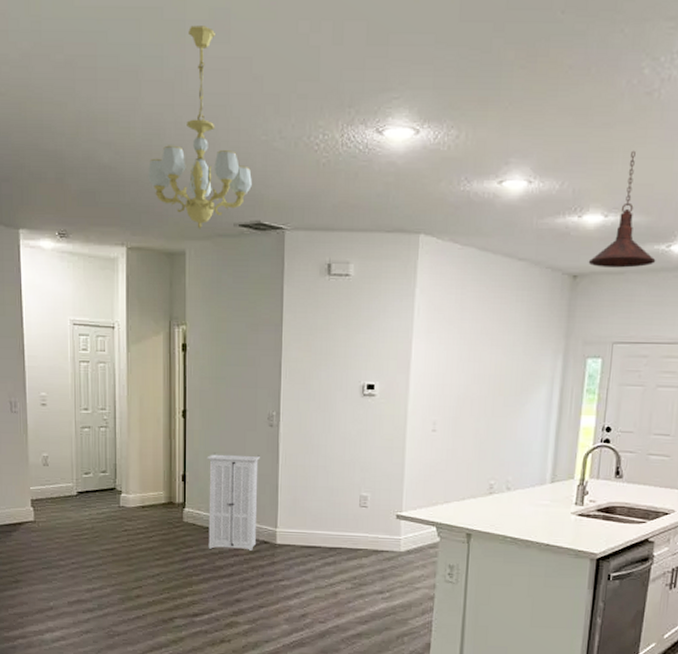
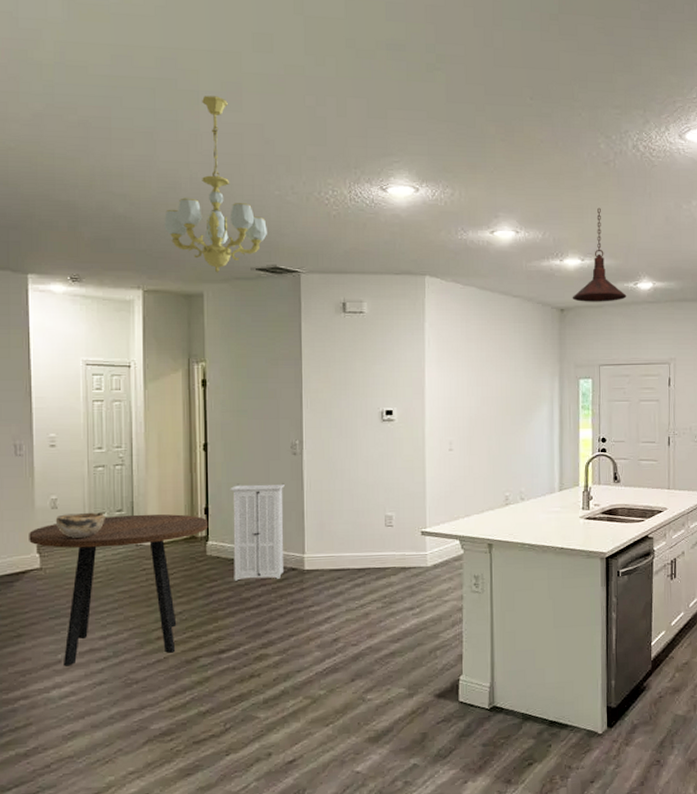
dining table: none [24,476,186,613] -> present [29,514,209,667]
decorative bowl: none [46,471,91,496] -> present [55,512,105,538]

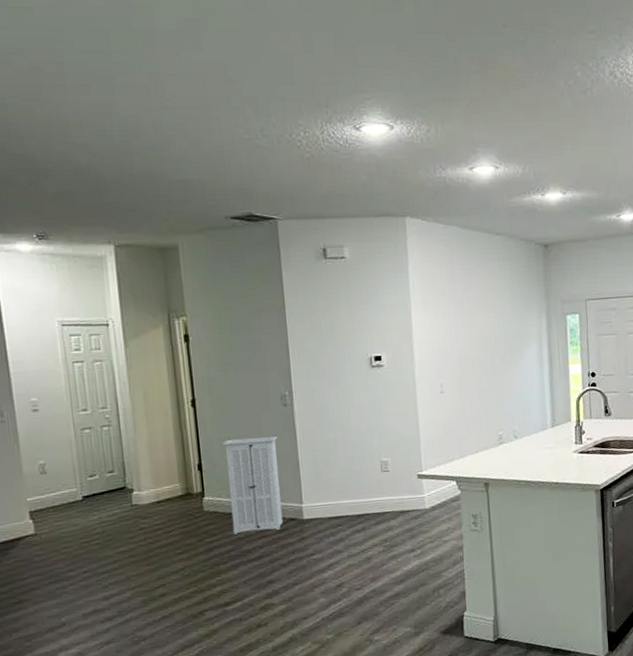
dining table: present [29,514,209,667] -> none [19,472,203,629]
decorative bowl: present [55,512,105,538] -> none [45,474,97,502]
chandelier: present [163,95,267,273] -> none [129,35,239,224]
pendant light: present [572,207,627,302] -> none [555,138,610,237]

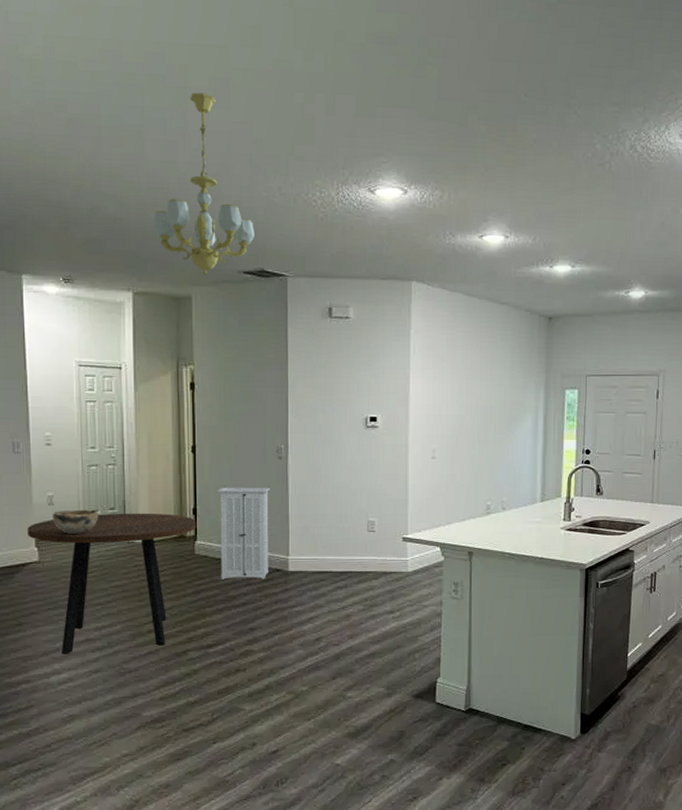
dining table: none [19,472,203,629] -> present [27,513,197,654]
decorative bowl: none [45,474,97,502] -> present [52,509,99,534]
chandelier: none [129,35,239,224] -> present [152,92,254,276]

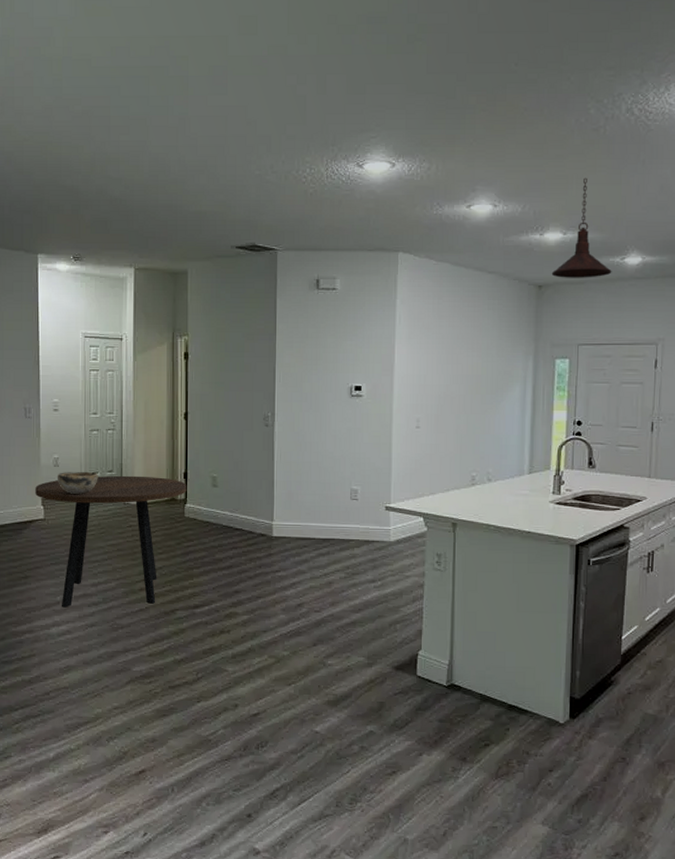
chandelier: present [152,92,254,276] -> none [153,80,247,251]
storage cabinet: present [217,486,271,580] -> none [207,451,258,543]
pendant light: none [561,211,617,311] -> present [551,177,612,278]

